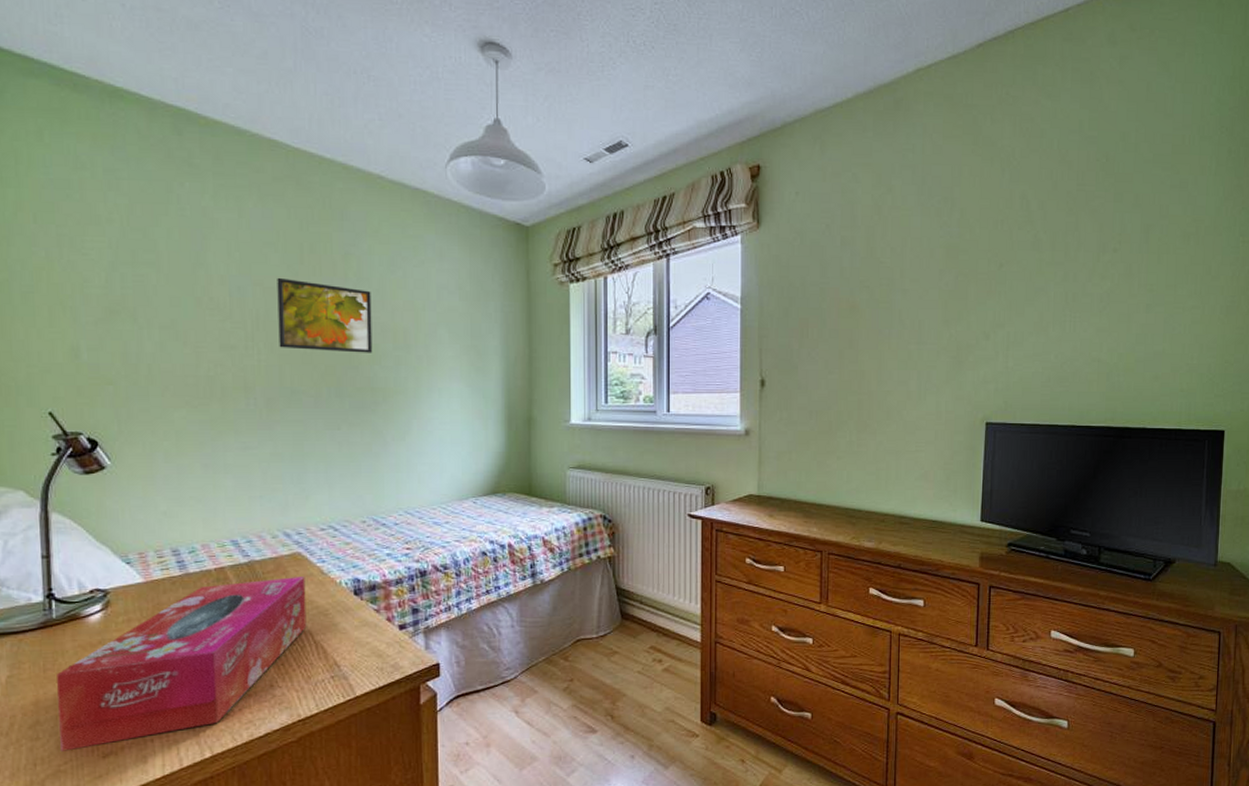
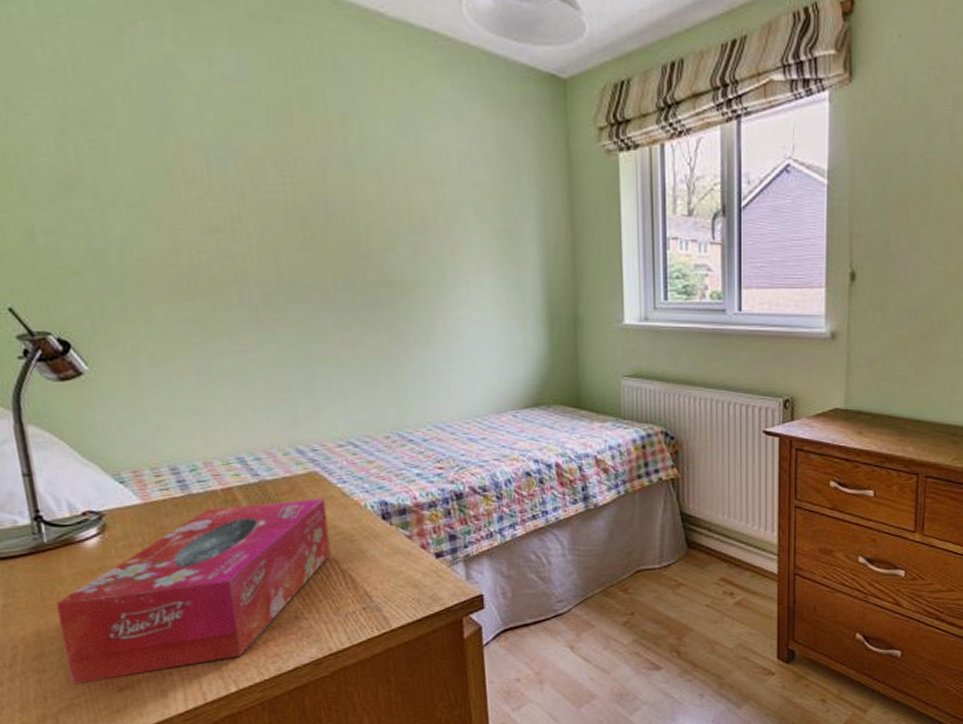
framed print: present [277,277,373,353] -> none [262,143,385,238]

